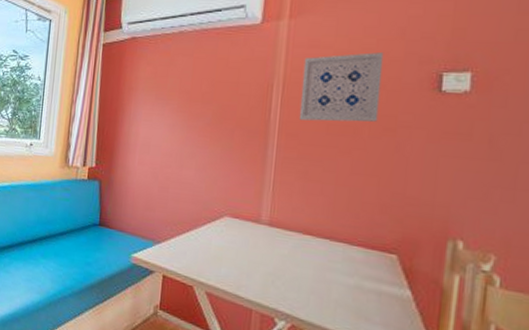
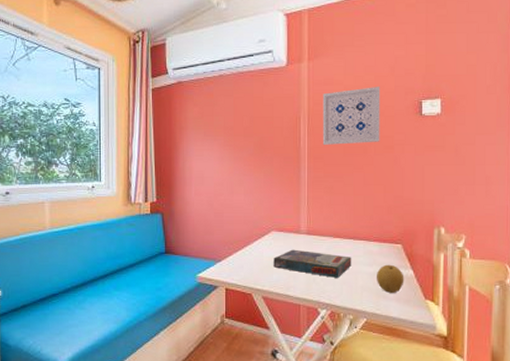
board game: none [223,241,326,286] -> present [273,249,352,279]
fruit: none [356,277,398,316] -> present [376,264,404,293]

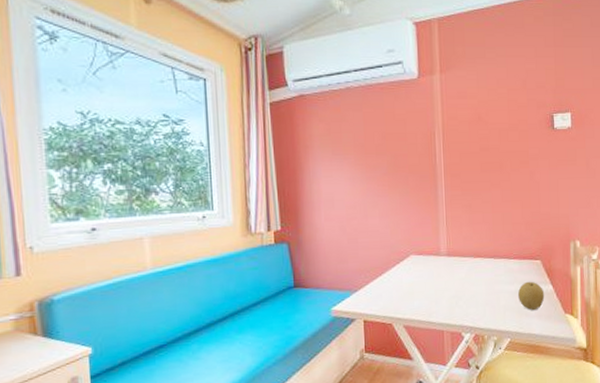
board game: present [273,249,352,279] -> none [413,272,494,300]
wall art: present [322,87,381,145] -> none [456,100,516,161]

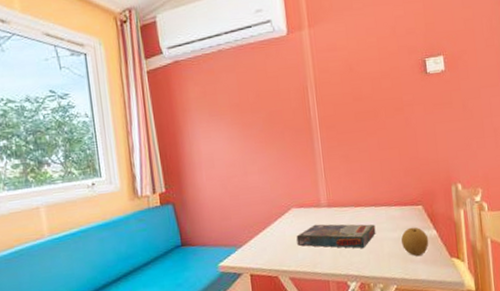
board game: none [413,272,494,300] -> present [296,224,376,249]

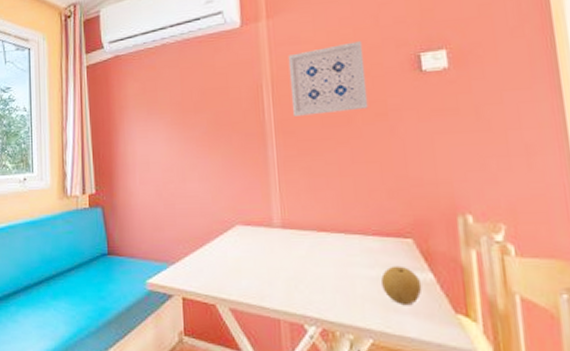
board game: present [296,224,376,249] -> none [240,247,346,285]
wall art: none [327,48,390,113] -> present [288,41,369,116]

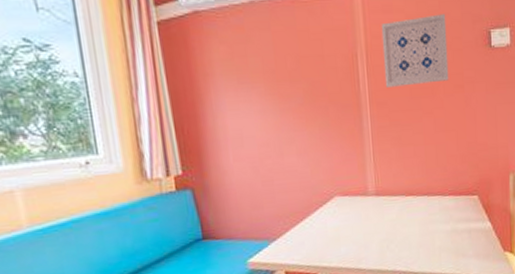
fruit: present [380,266,422,304] -> none [453,218,483,250]

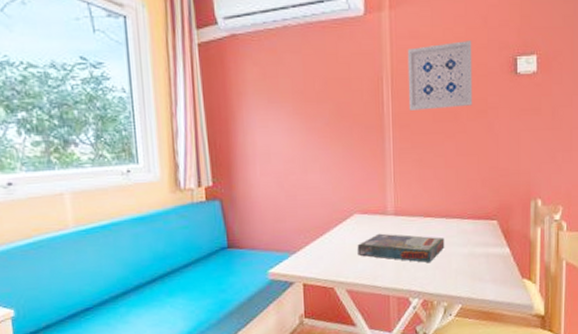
board game: none [339,214,428,242] -> present [357,233,445,263]

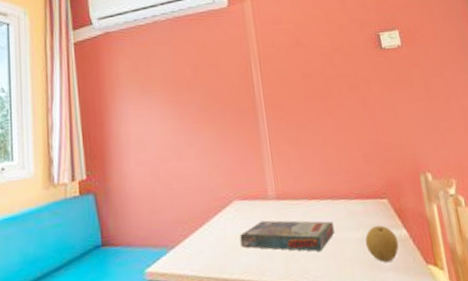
wall art: present [407,41,473,110] -> none [272,22,343,91]
fruit: none [470,243,501,274] -> present [365,225,399,262]

